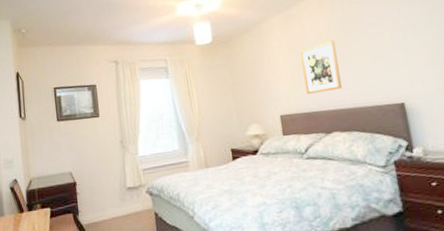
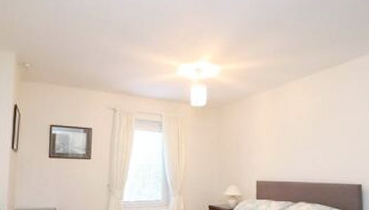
wall art: present [299,41,342,94] -> none [281,121,312,166]

